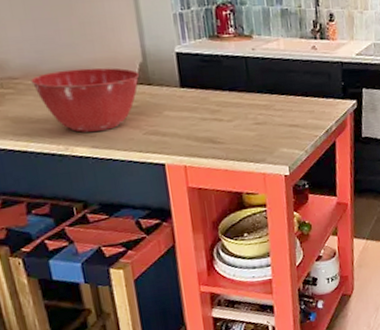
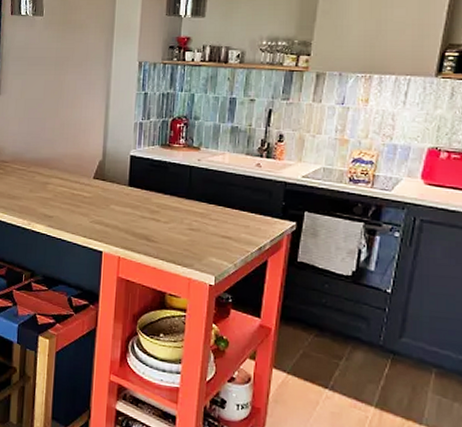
mixing bowl: present [31,67,140,133] -> none [16,160,98,214]

